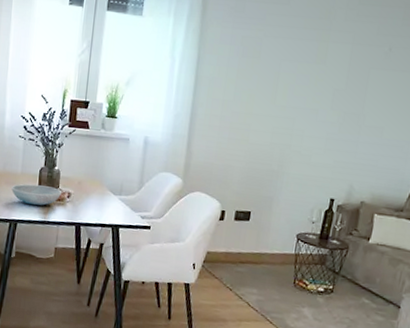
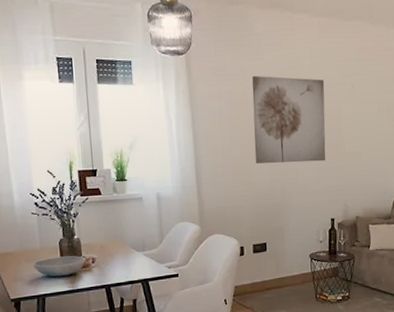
wall art: none [257,23,357,132] -> present [252,76,326,164]

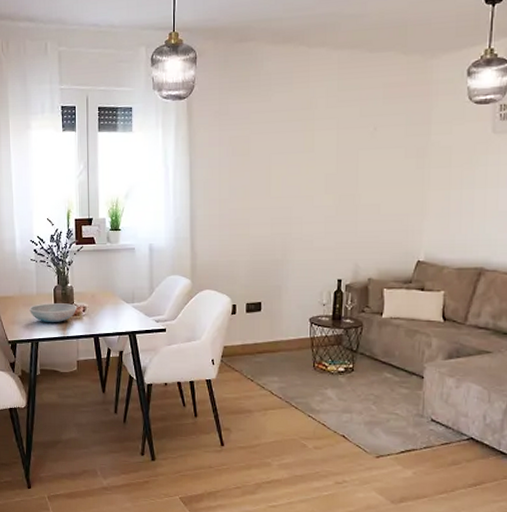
wall art: present [252,76,326,164] -> none [255,119,341,216]

